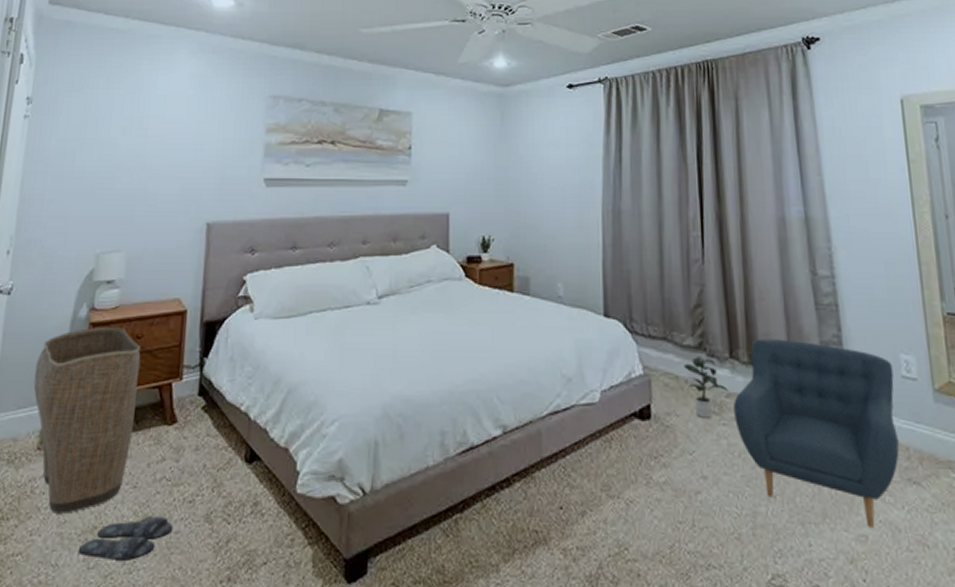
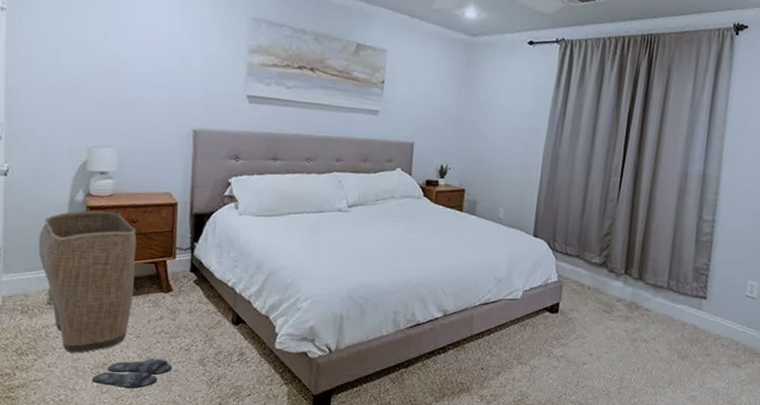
potted plant: present [684,357,728,418] -> none [588,271,619,315]
armchair: present [733,339,900,528] -> none [620,262,741,392]

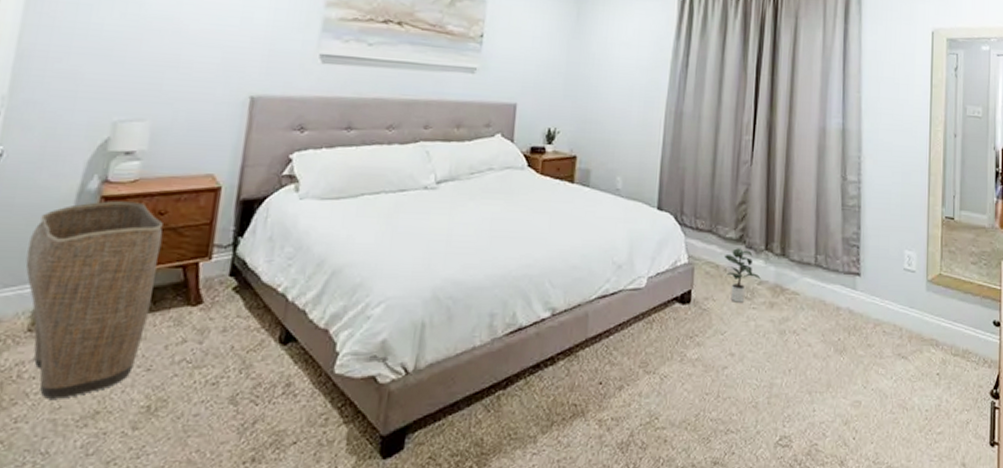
slippers: present [92,358,172,389] -> none [74,399,192,445]
potted plant: none [588,271,619,315] -> present [725,248,761,303]

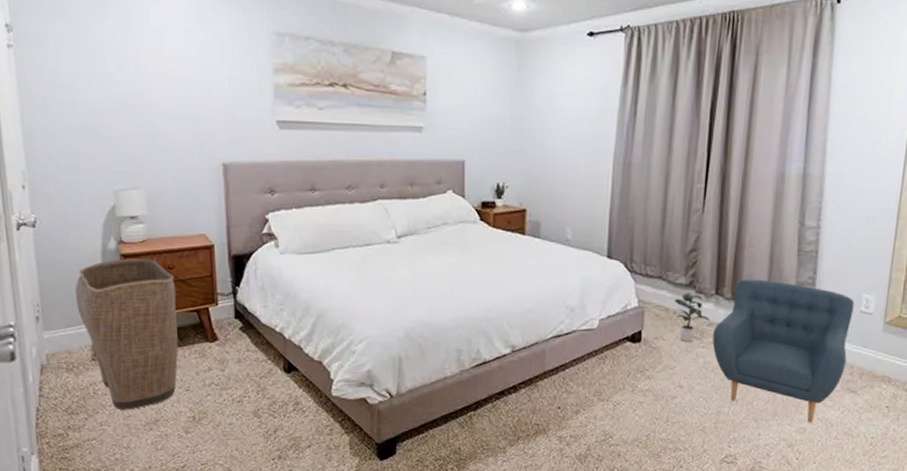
armchair: none [763,234,898,395] -> present [712,279,855,423]

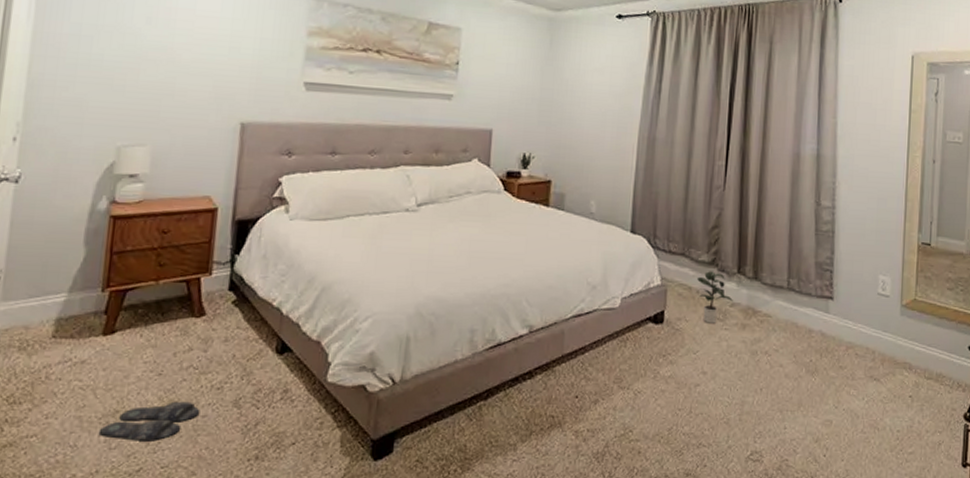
laundry basket: present [75,258,179,410] -> none [47,220,167,399]
slippers: none [145,412,227,444] -> present [98,401,200,442]
armchair: present [712,279,855,423] -> none [735,258,872,414]

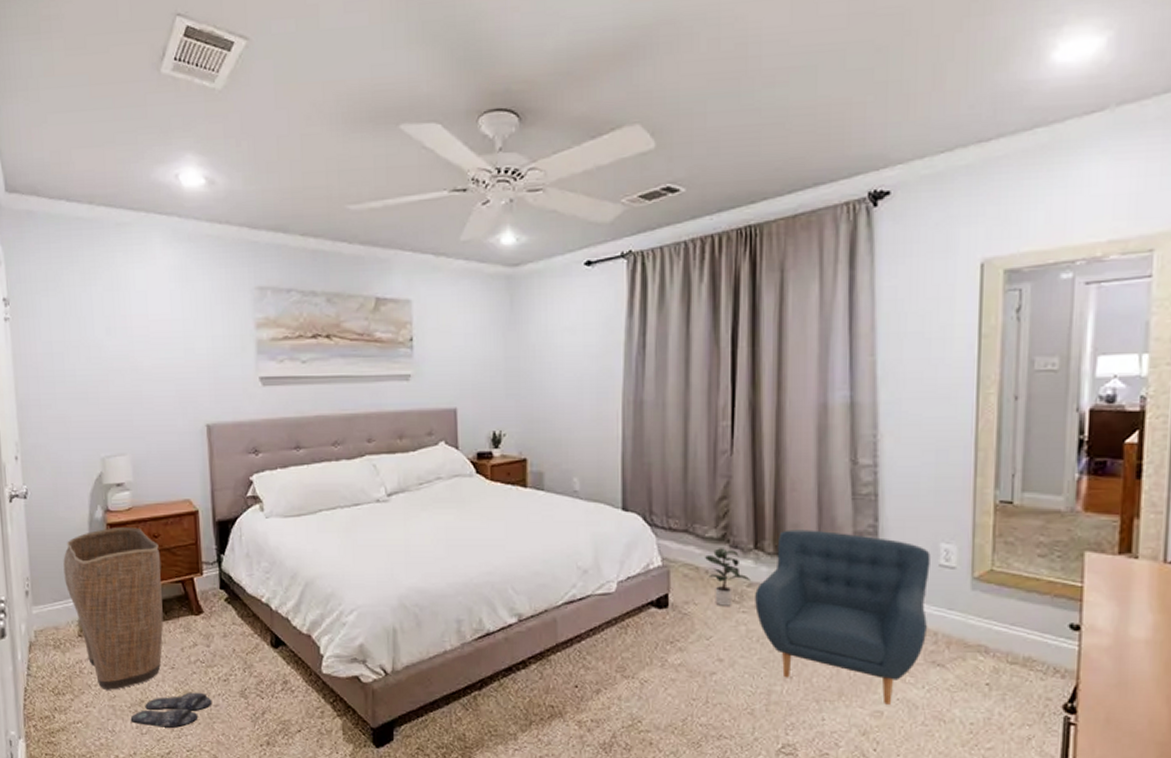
laundry basket: none [47,220,167,399] -> present [63,527,164,690]
armchair: none [735,258,872,414] -> present [755,530,930,705]

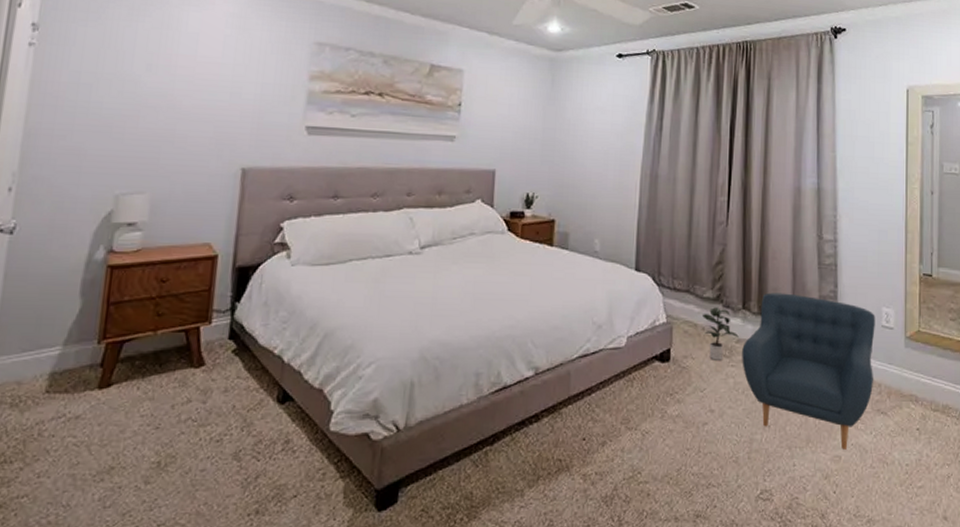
laundry basket: present [63,527,164,690] -> none [41,270,166,455]
slippers: present [130,692,212,728] -> none [92,455,199,499]

